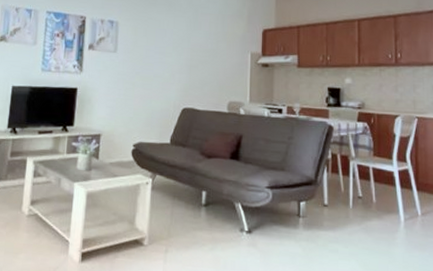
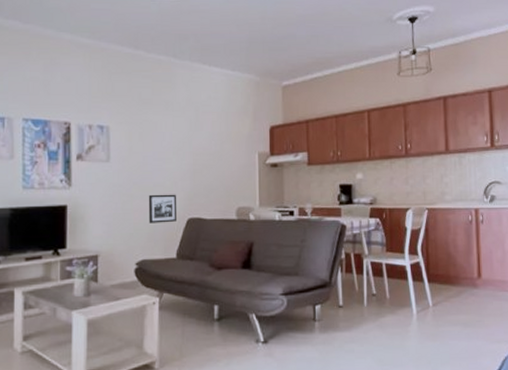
picture frame: none [147,84,173,111] -> present [148,194,178,223]

